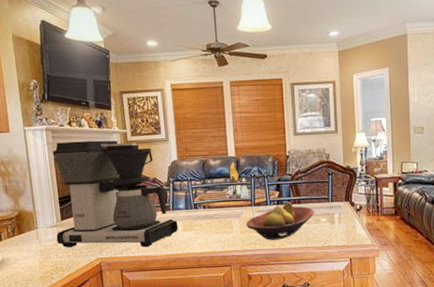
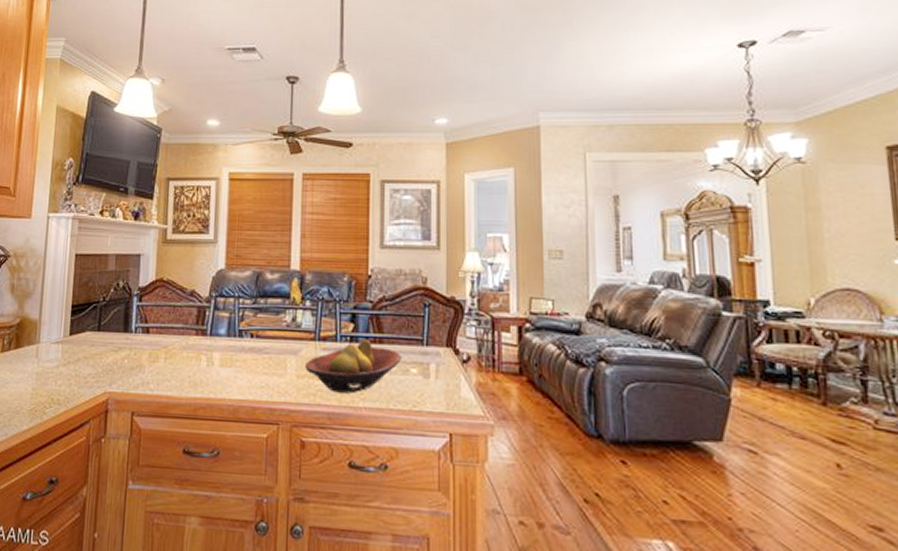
coffee maker: present [52,140,178,248] -> none [59,235,215,384]

